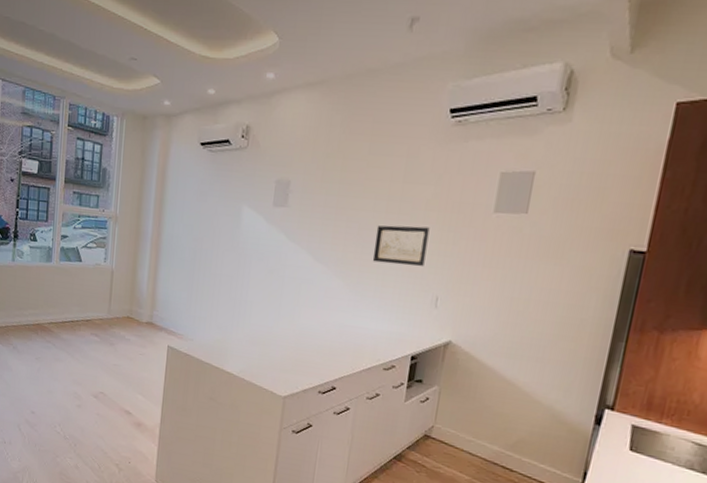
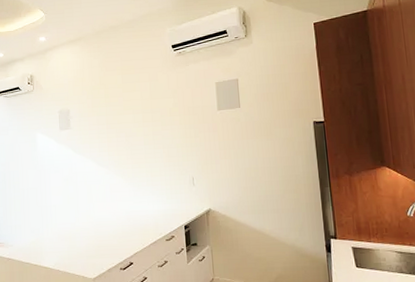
wall art: present [372,225,430,267] -> none [139,128,178,159]

